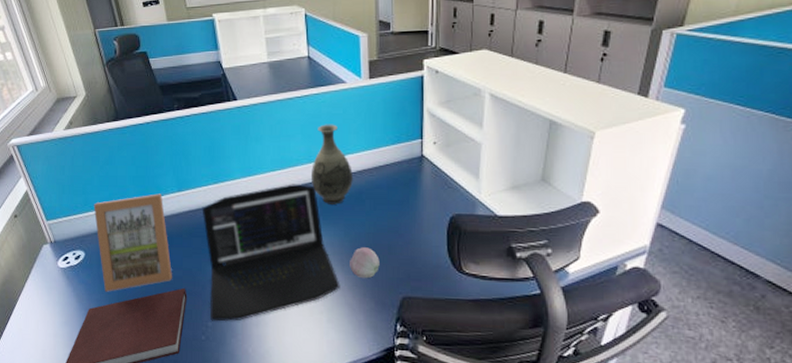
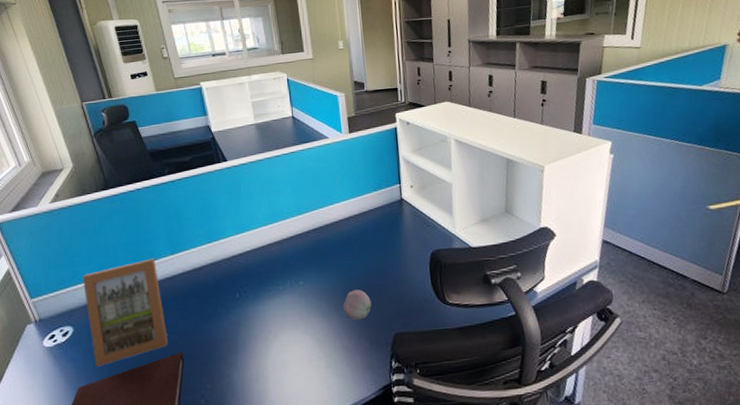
laptop: present [202,184,341,322] -> none [196,235,336,383]
vase: present [310,124,353,204] -> none [301,176,341,252]

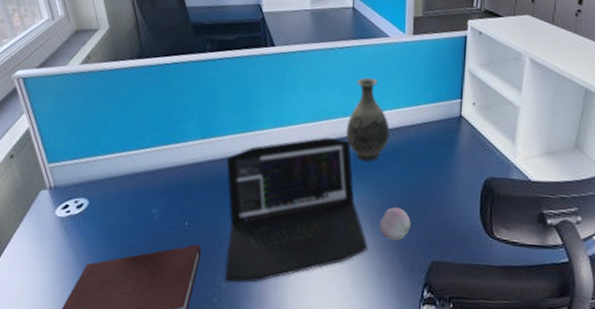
picture frame: present [82,258,168,367] -> none [104,140,187,246]
laptop: none [196,235,336,383] -> present [225,137,369,283]
vase: none [301,176,341,252] -> present [346,77,390,161]

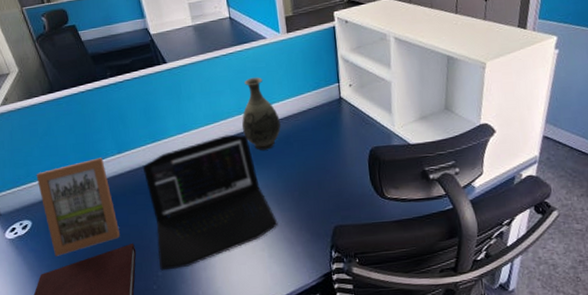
picture frame: none [104,140,187,246] -> present [36,157,120,256]
apple: present [379,207,411,241] -> none [284,185,312,214]

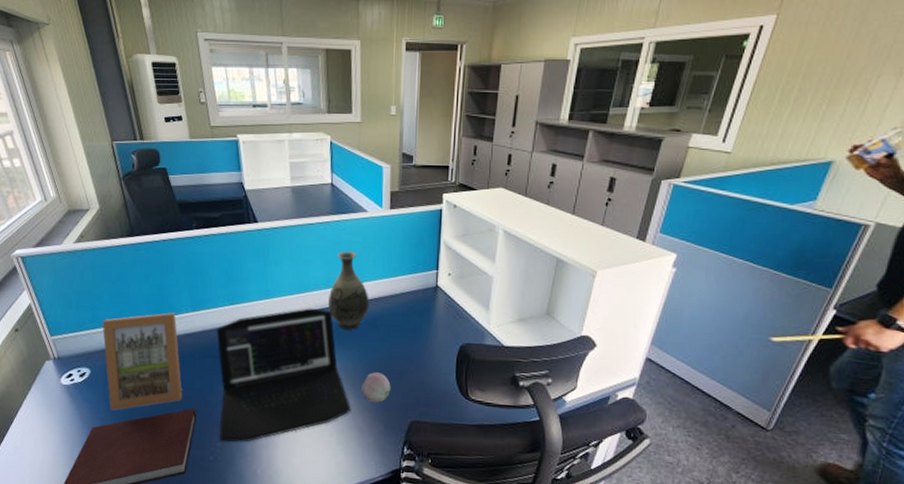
apple: none [284,185,312,214] -> present [362,372,391,403]

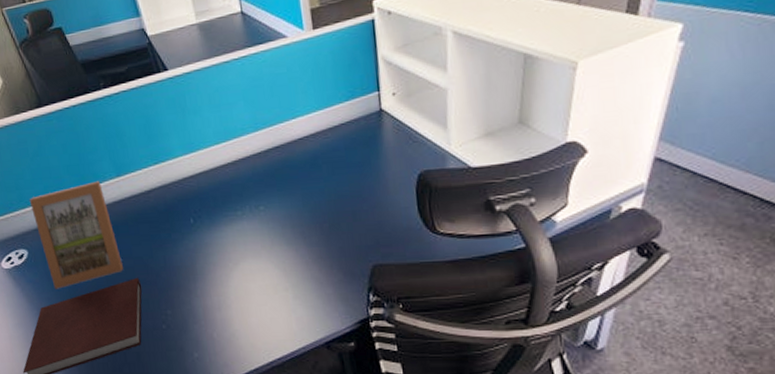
laptop: present [216,308,352,442] -> none [145,155,304,309]
vase: present [327,251,369,330] -> none [258,85,306,174]
apple: present [362,372,391,403] -> none [311,216,345,250]

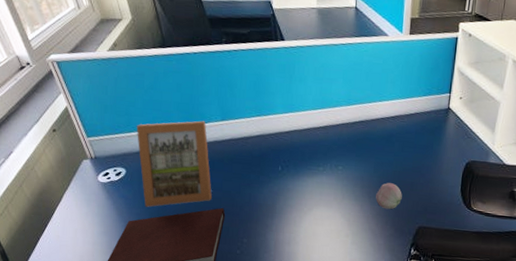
apple: none [311,216,345,250] -> present [376,183,402,210]

